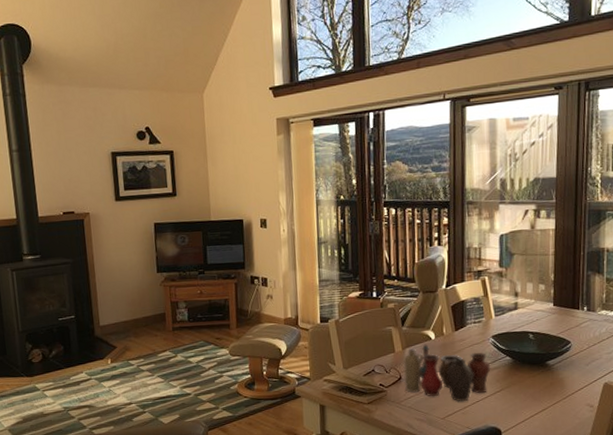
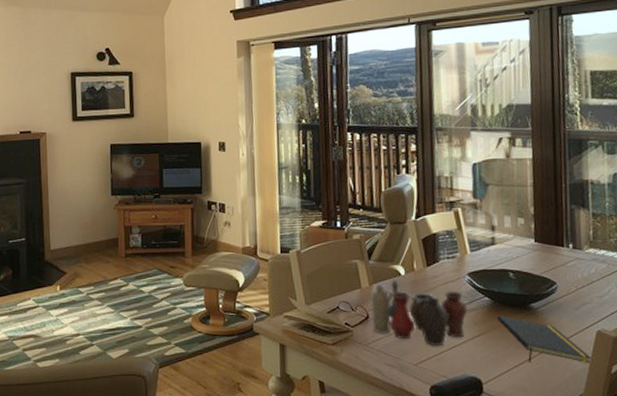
notepad: none [517,372,599,413] -> present [497,315,592,364]

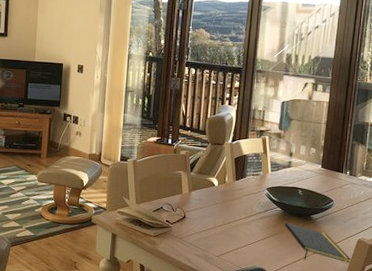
vase: present [371,280,468,347] -> none [188,189,263,244]

